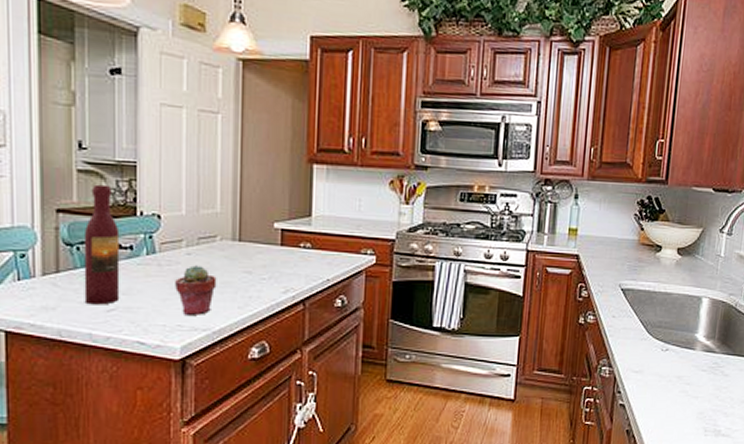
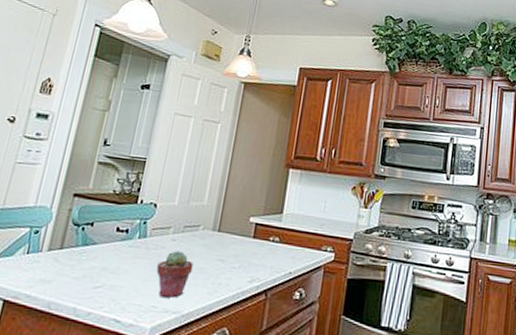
wine bottle: present [83,184,120,305] -> none [77,174,122,282]

